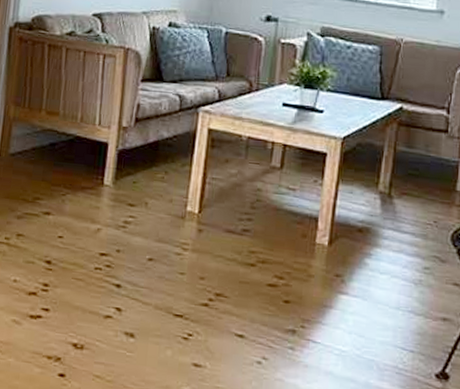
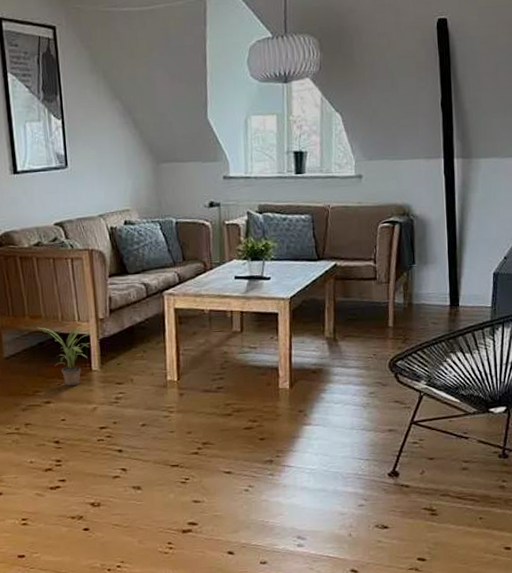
potted plant: none [51,125,108,200] -> present [37,326,91,387]

